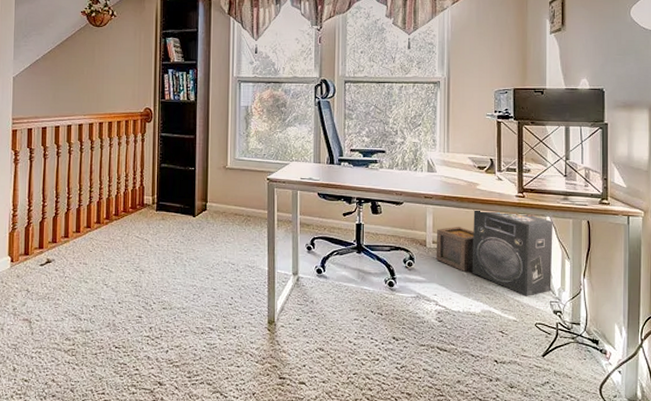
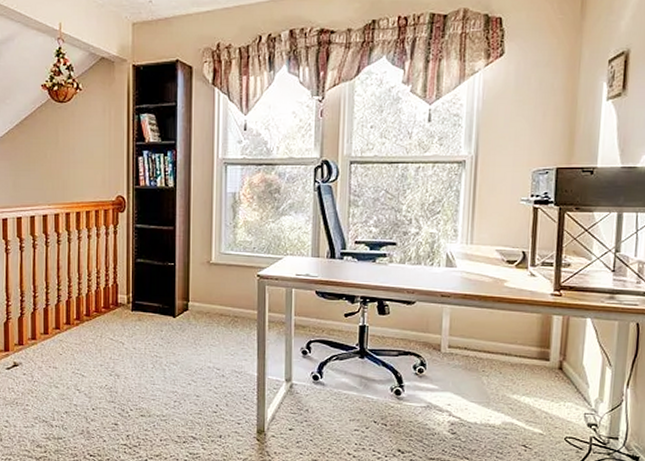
stereo: present [436,210,553,296] -> none [451,310,595,407]

